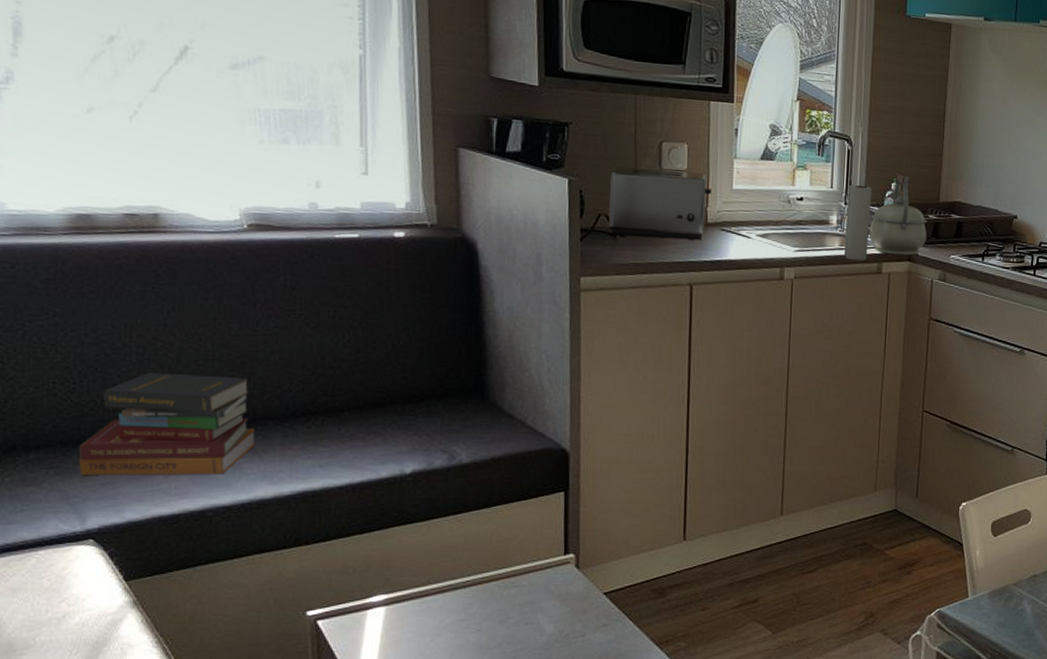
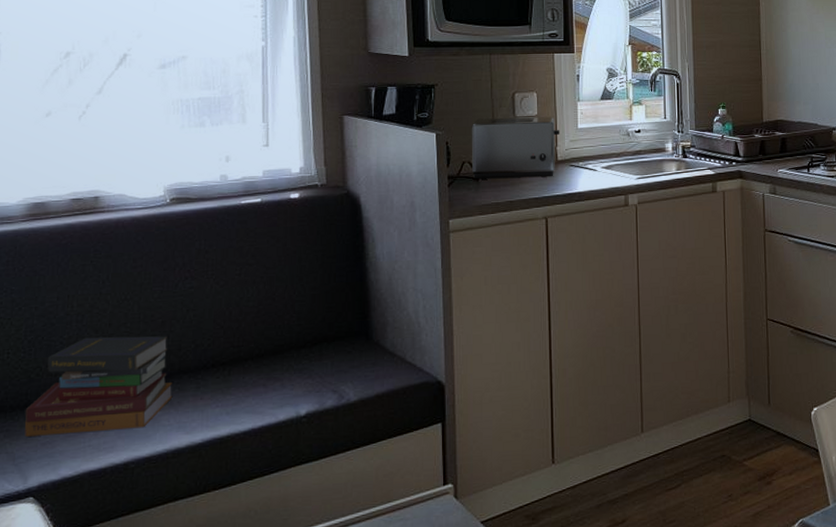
paper towel roll: present [844,185,872,261] -> none [680,114,703,183]
kettle: present [869,171,927,256] -> none [702,98,755,174]

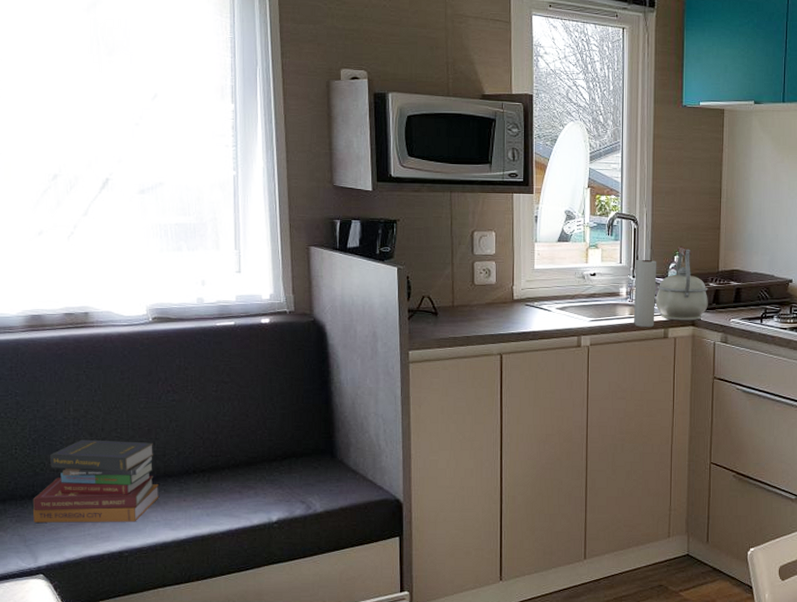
toaster: present [471,117,560,180] -> none [431,255,517,315]
paper towel roll: none [680,114,703,183] -> present [634,260,657,328]
kettle: none [702,98,755,174] -> present [655,245,708,321]

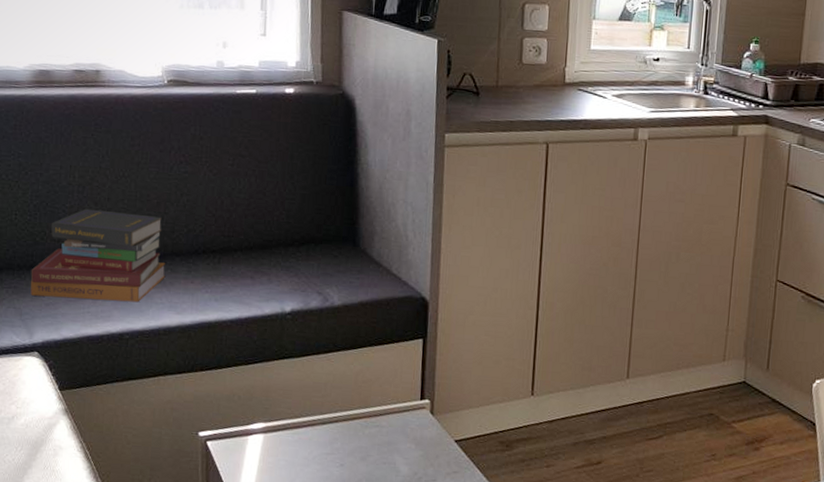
paper towel roll: present [634,260,657,328] -> none [699,46,730,124]
kettle: present [655,245,708,321] -> none [725,32,787,119]

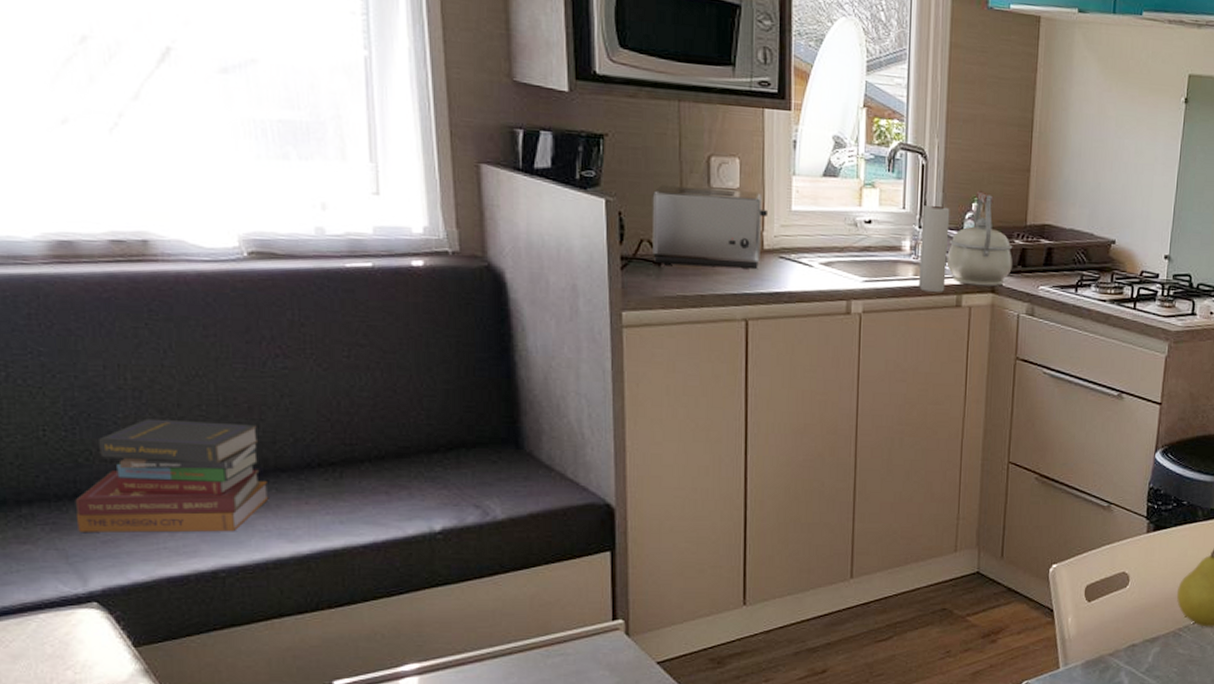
toaster: none [473,28,571,100] -> present [652,185,769,270]
paper towel roll: none [699,46,730,124] -> present [919,206,950,293]
kettle: none [725,32,787,119] -> present [946,190,1013,287]

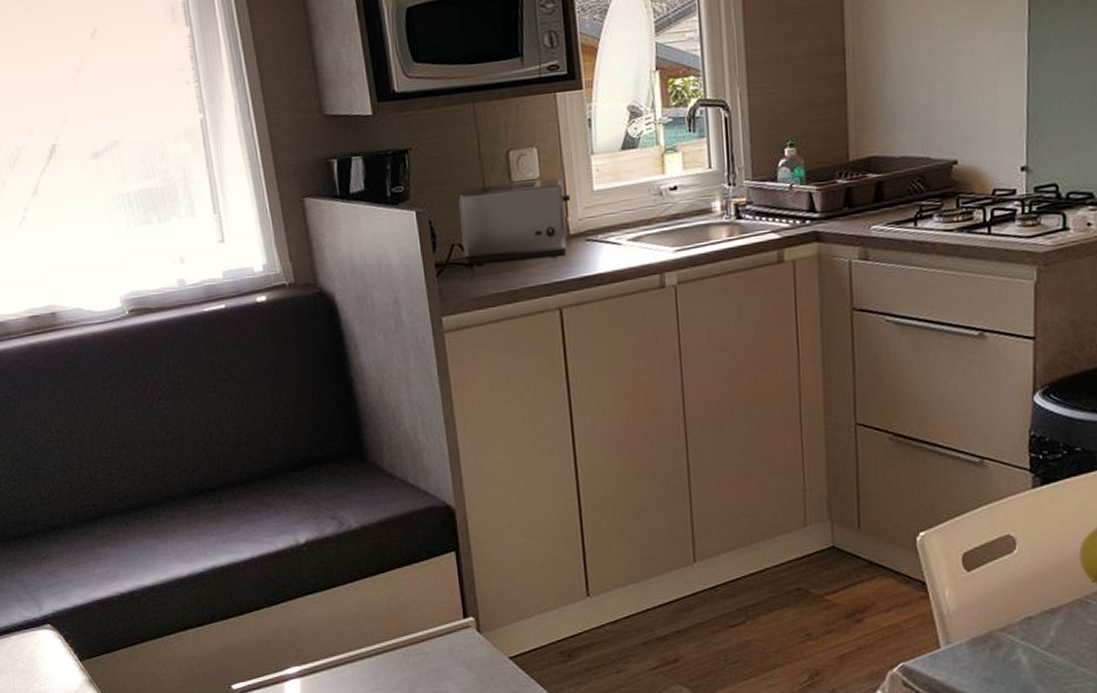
books: present [75,418,269,533] -> none [26,461,166,566]
paper towel roll: present [919,206,950,293] -> none [730,158,764,252]
kettle: present [946,190,1013,287] -> none [762,132,837,238]

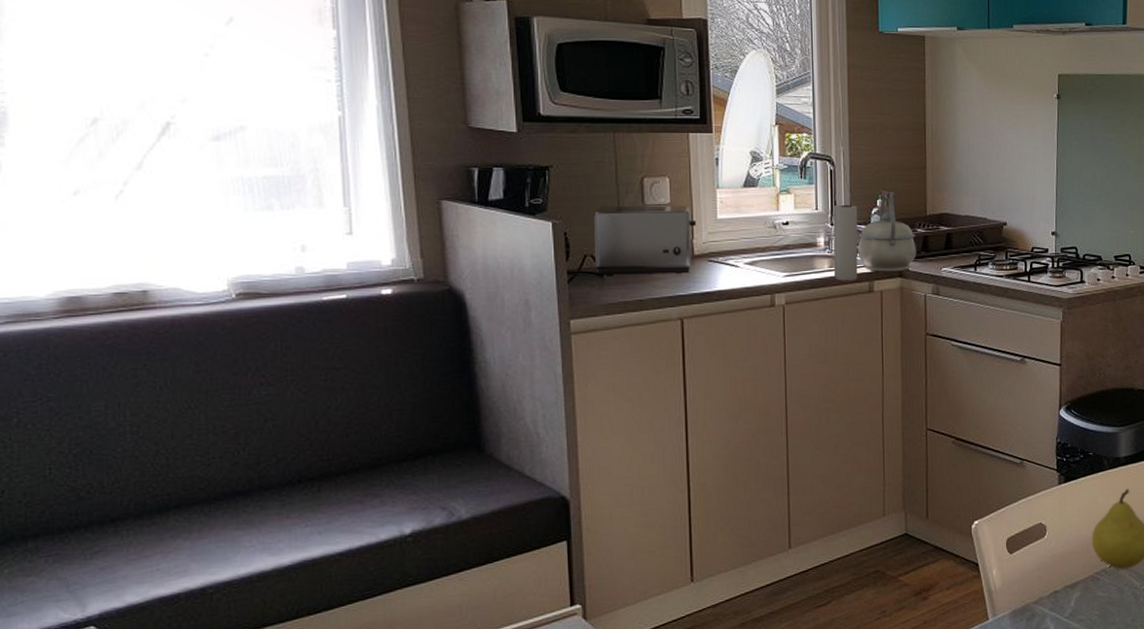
paper towel roll: none [730,158,764,252] -> present [833,205,858,282]
kettle: none [762,132,837,238] -> present [857,188,916,272]

